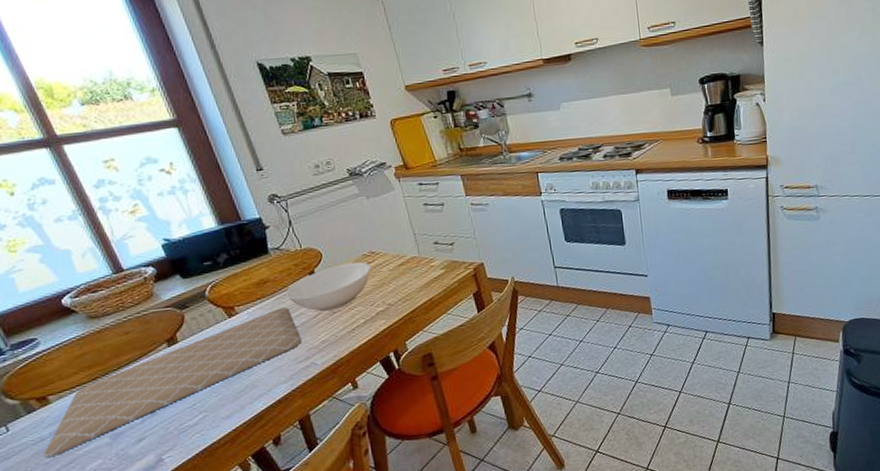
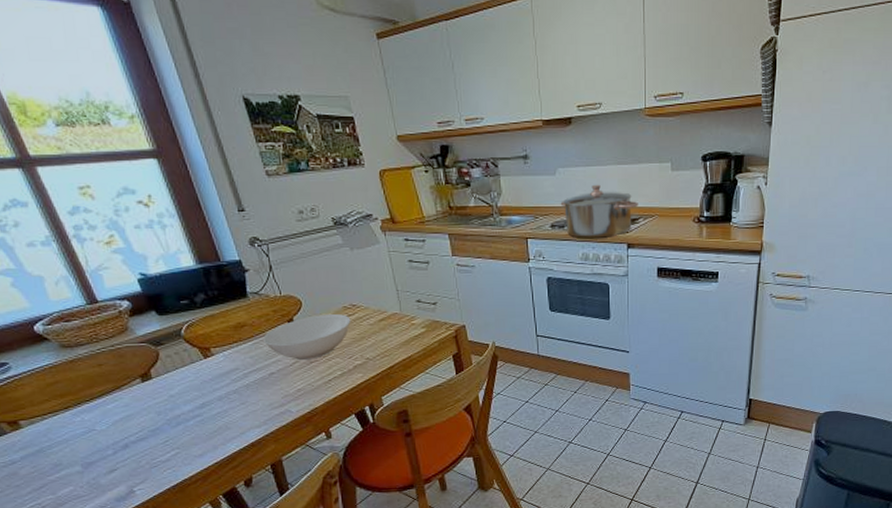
placemat: present [43,307,301,458] -> none [14,353,276,481]
cooking pot: none [566,115,643,169] -> present [560,184,638,239]

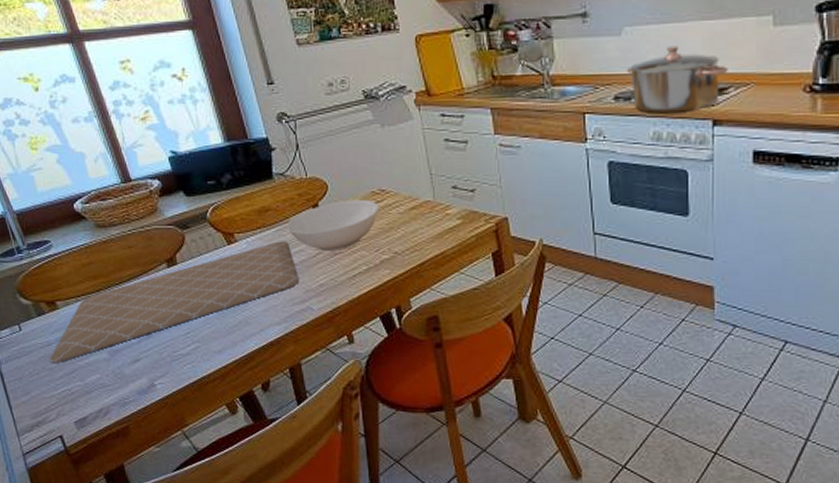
placemat: none [14,353,276,481] -> present [49,241,298,364]

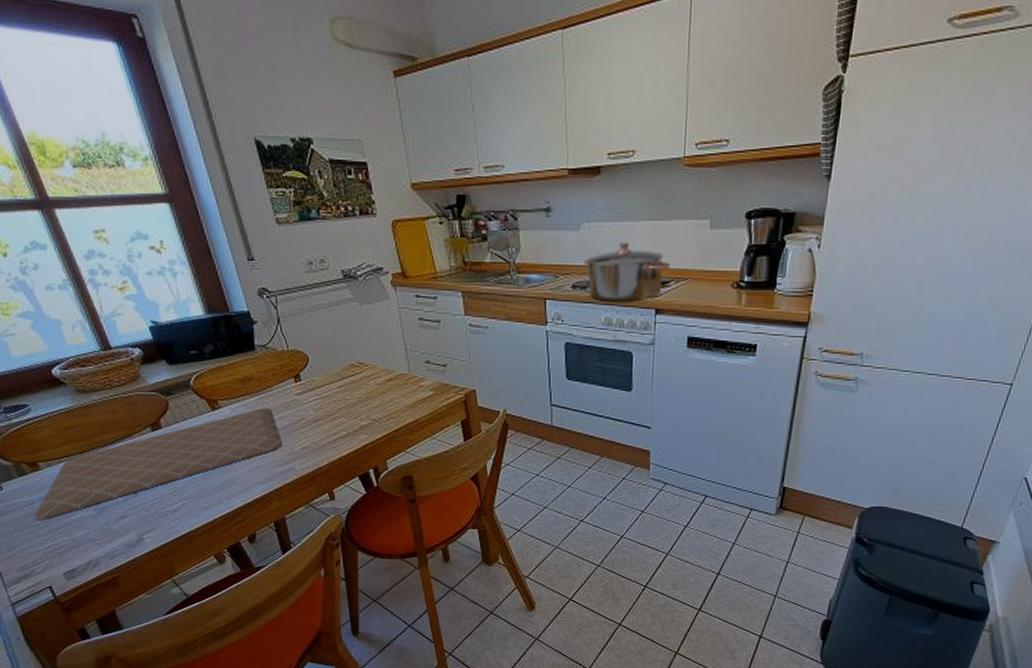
bowl: present [286,199,379,251] -> none [269,371,358,417]

